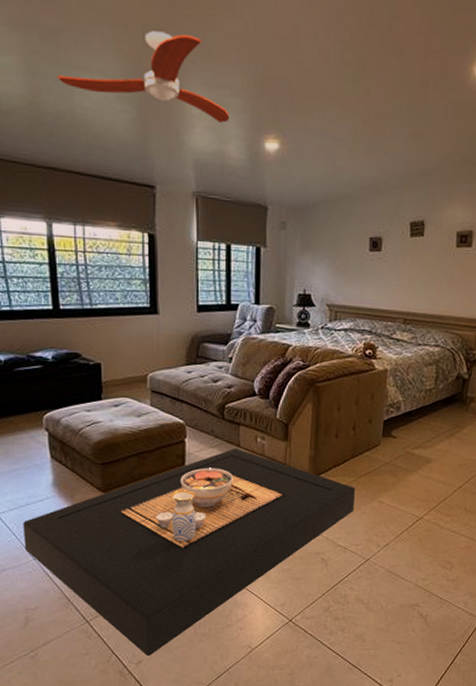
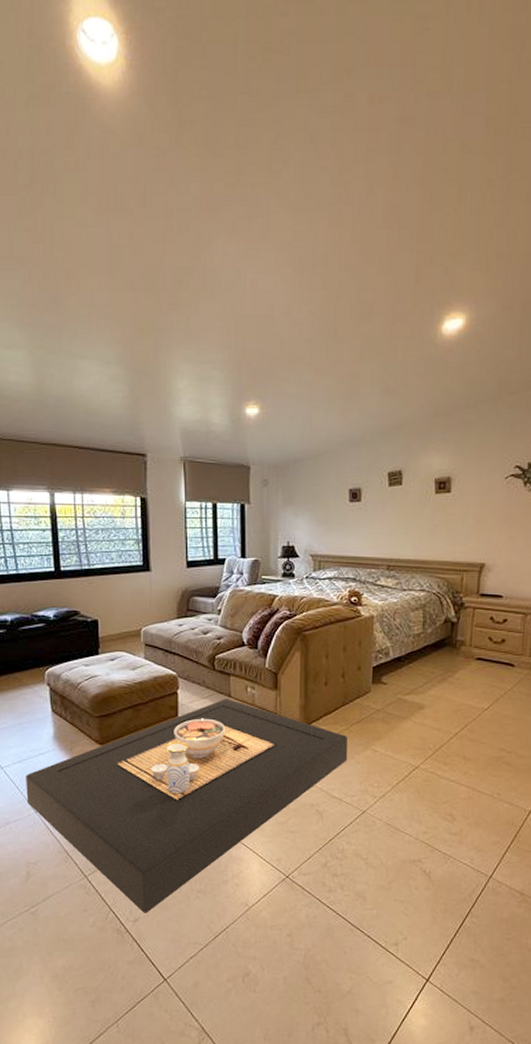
ceiling fan: present [57,31,230,123] -> none [59,319,213,394]

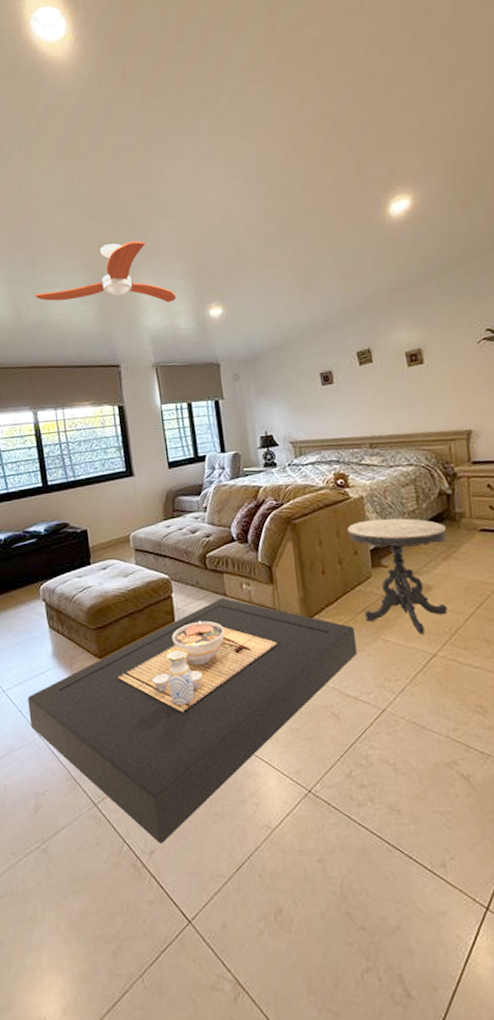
ceiling fan: none [59,319,213,394] -> present [34,240,177,303]
side table: none [354,638,446,748] -> present [347,518,448,634]

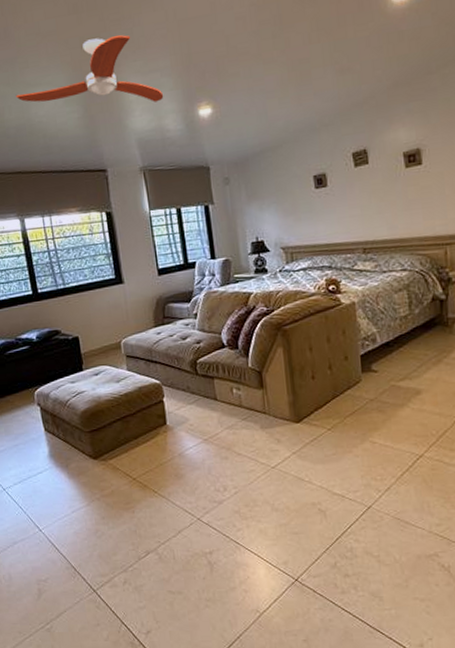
coffee table: present [28,598,358,843] -> none [27,402,346,625]
side table: present [347,518,448,634] -> none [337,323,439,436]

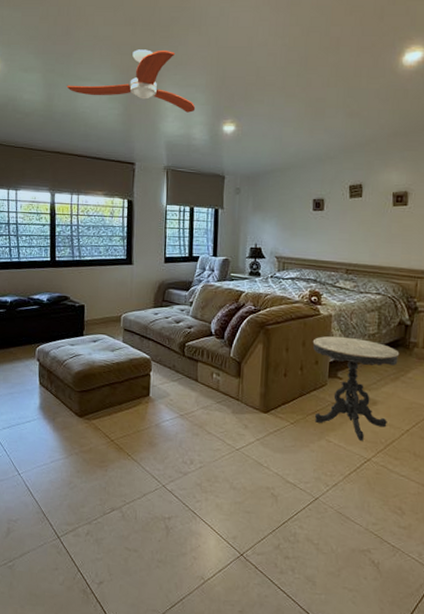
side table: none [337,323,439,436] -> present [312,336,400,441]

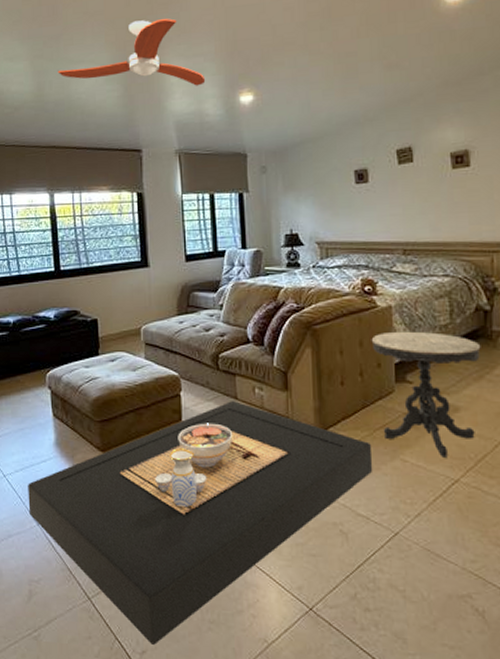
coffee table: none [12,383,304,577] -> present [28,401,373,645]

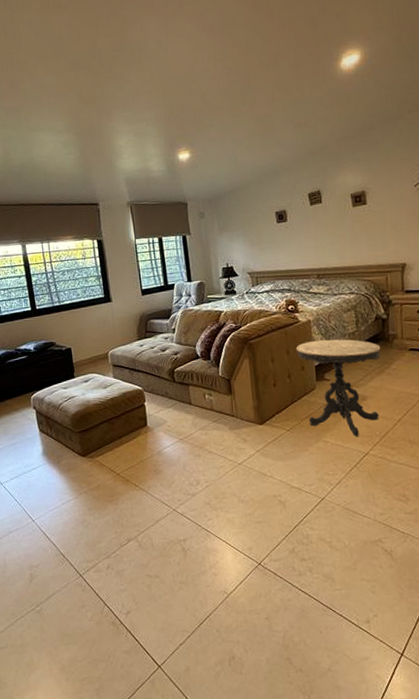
coffee table: present [28,401,373,645] -> none [22,406,302,606]
ceiling fan: present [57,18,206,86] -> none [20,89,149,147]

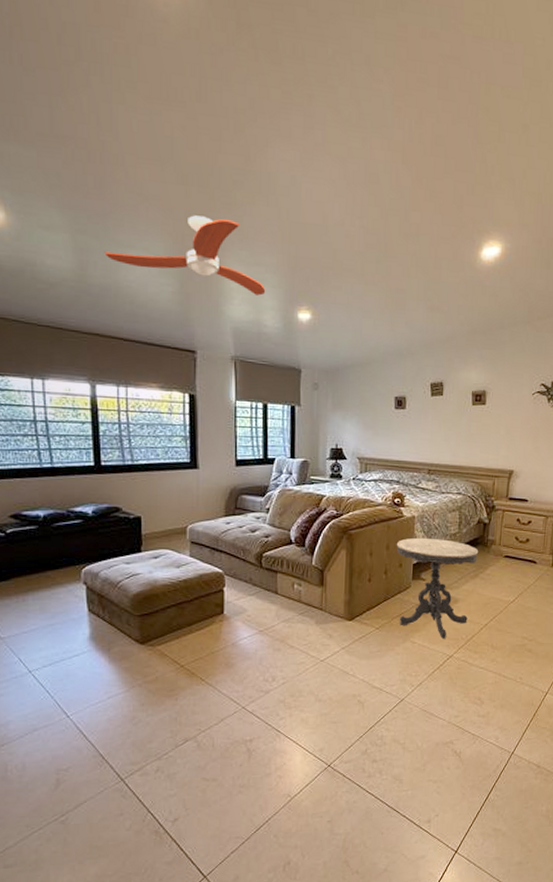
ceiling fan: none [20,89,149,147] -> present [104,215,266,296]

